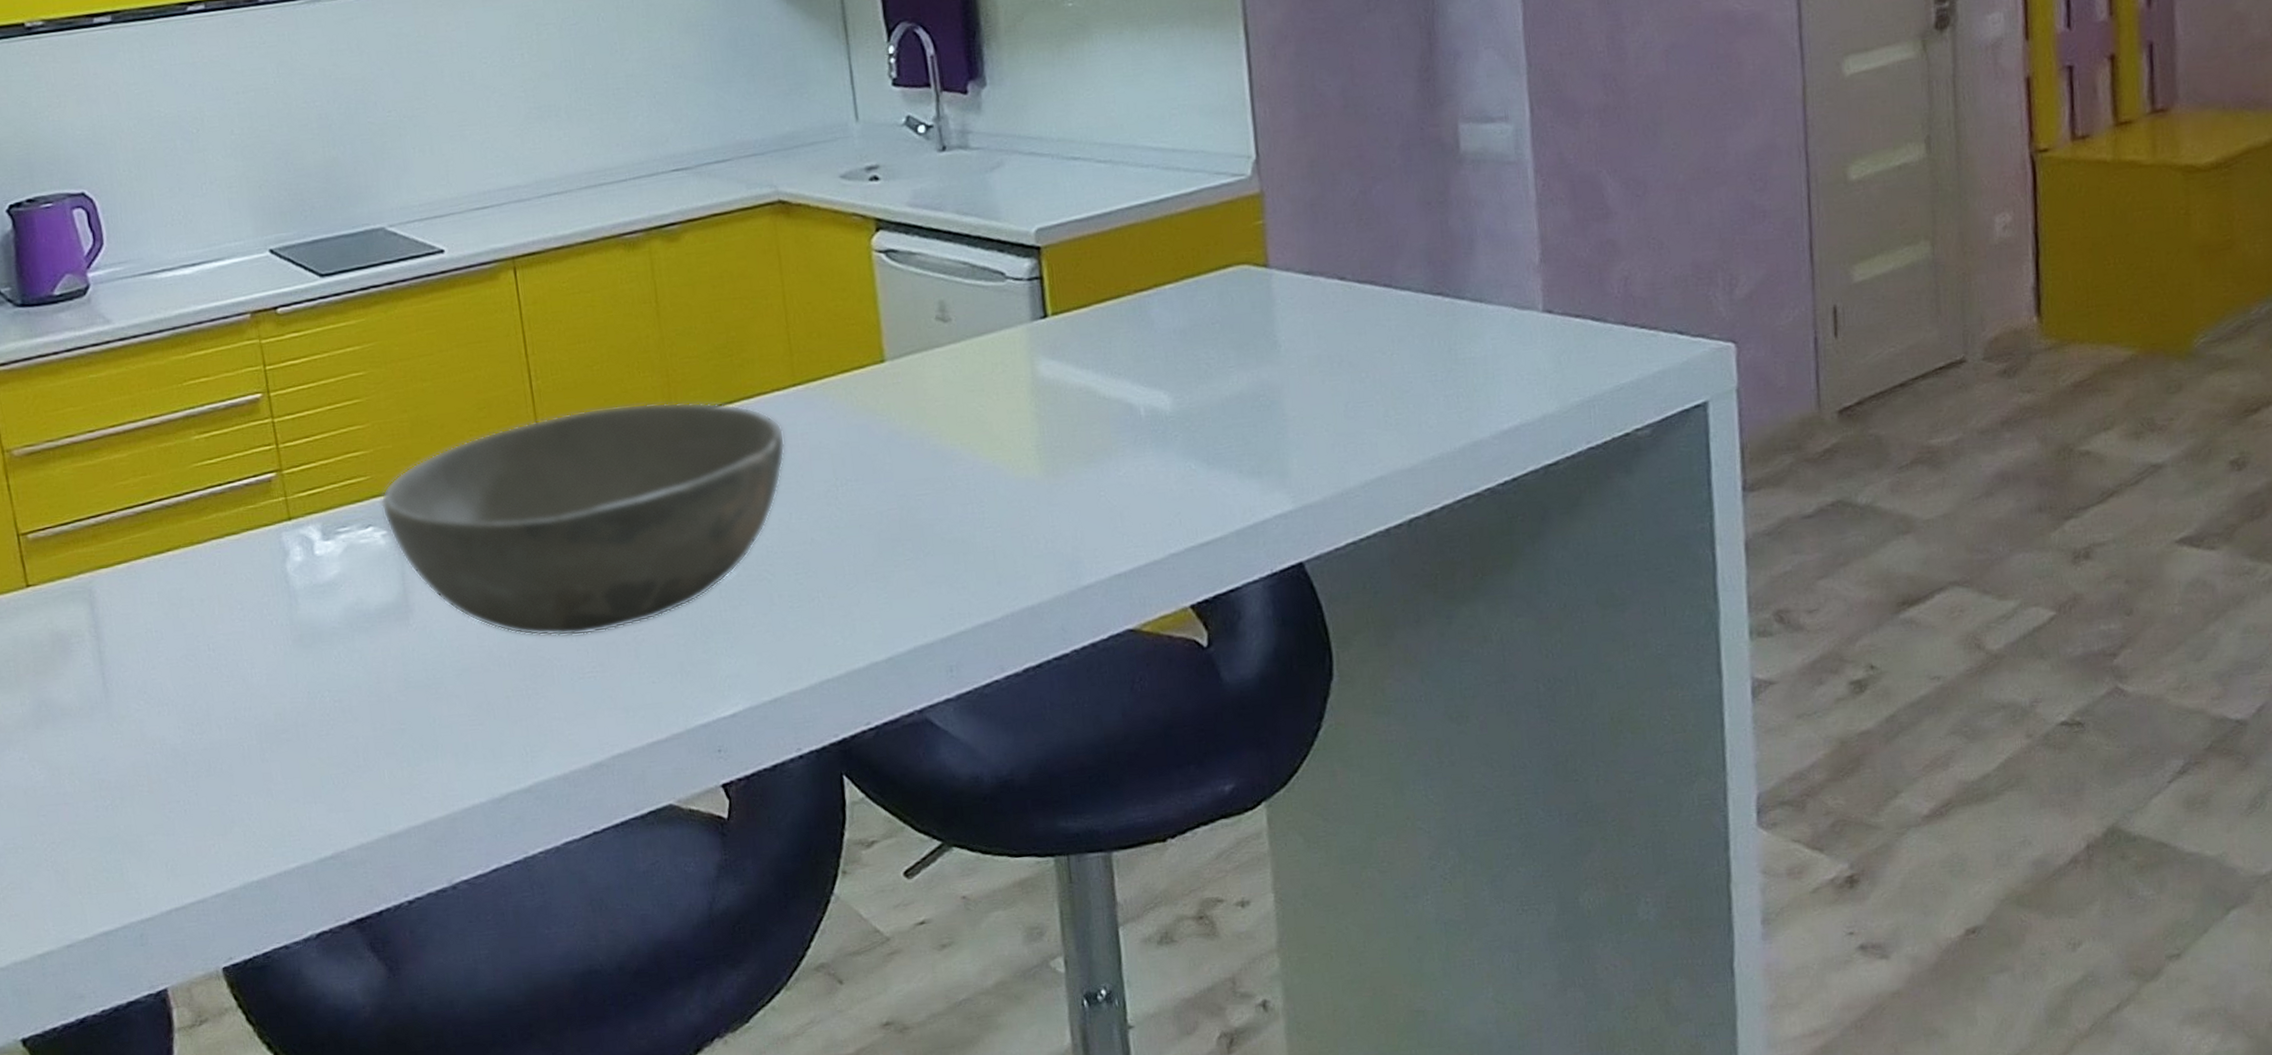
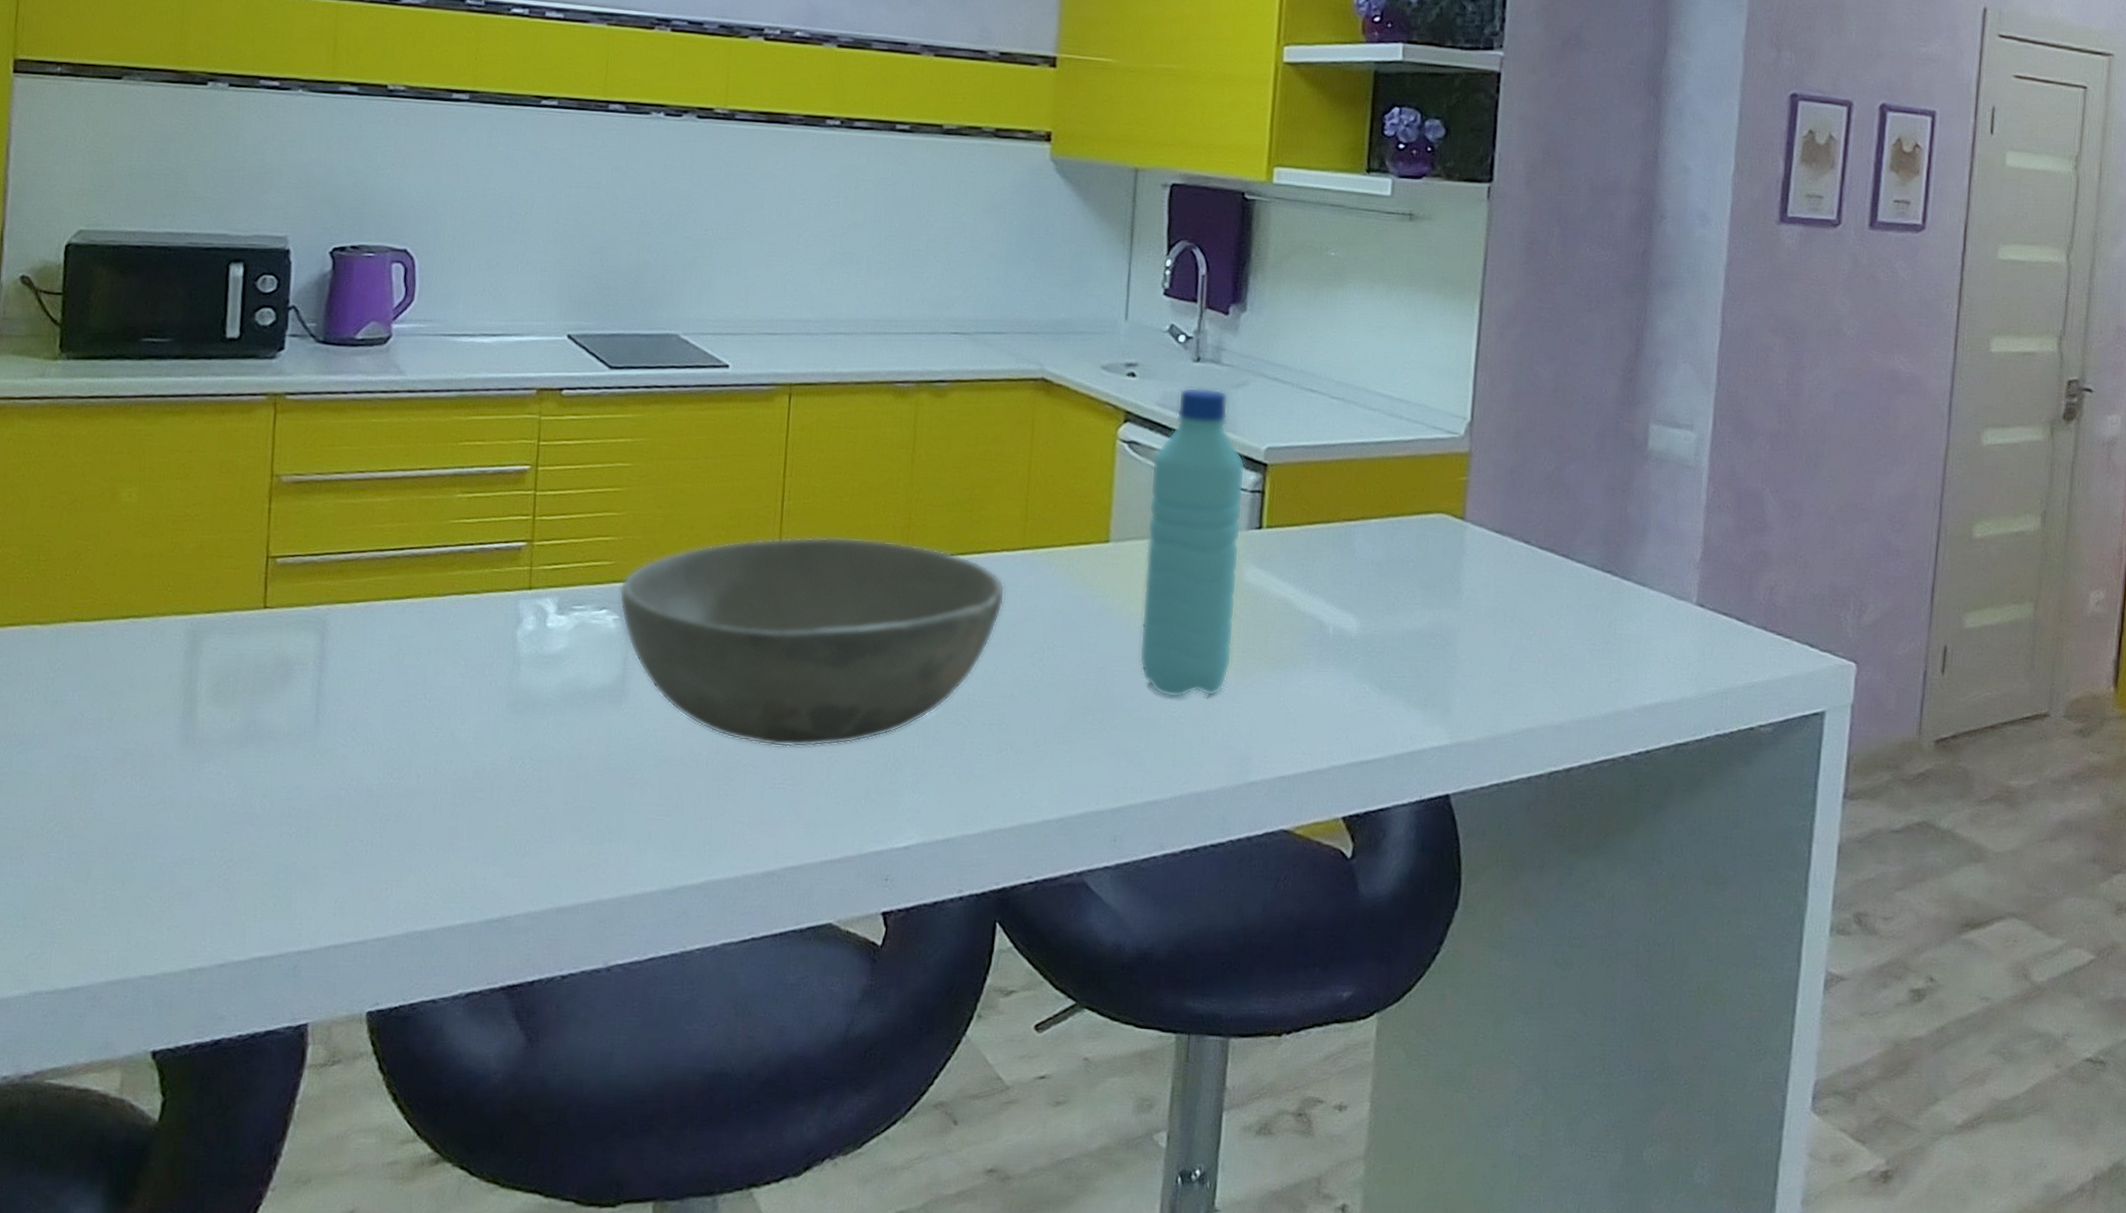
water bottle: none [914,176,1041,513] -> present [1139,387,1246,698]

